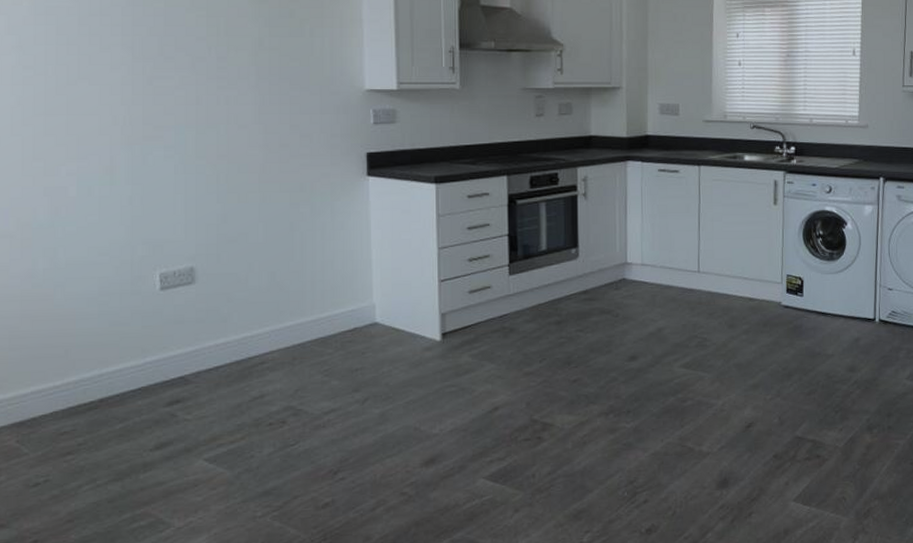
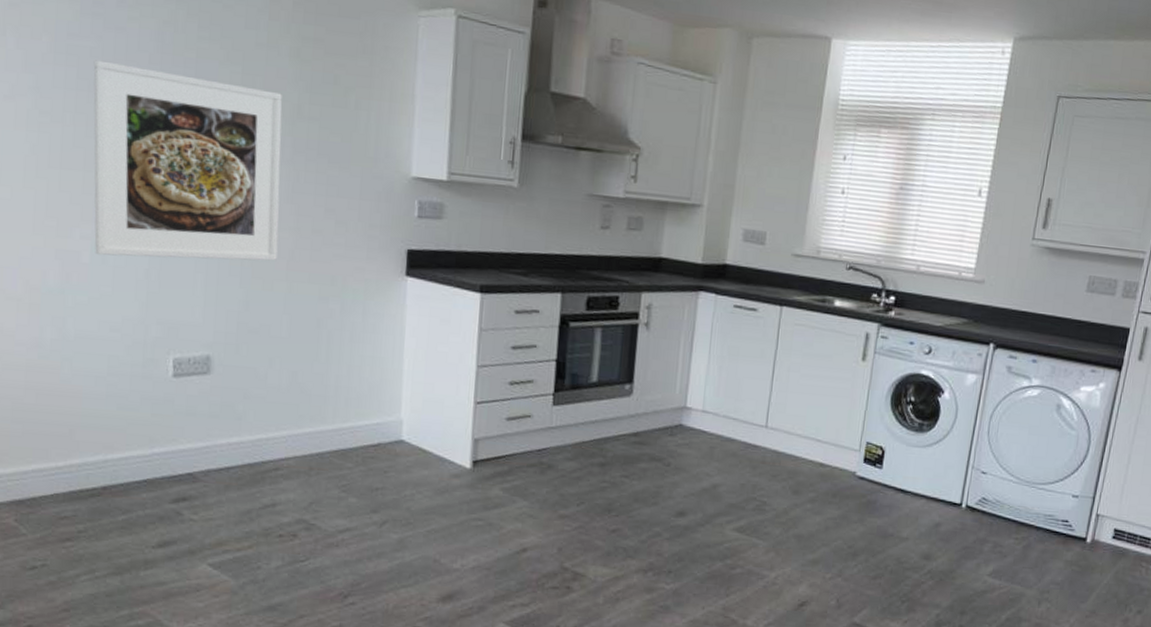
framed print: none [71,17,249,189] -> present [93,60,283,261]

